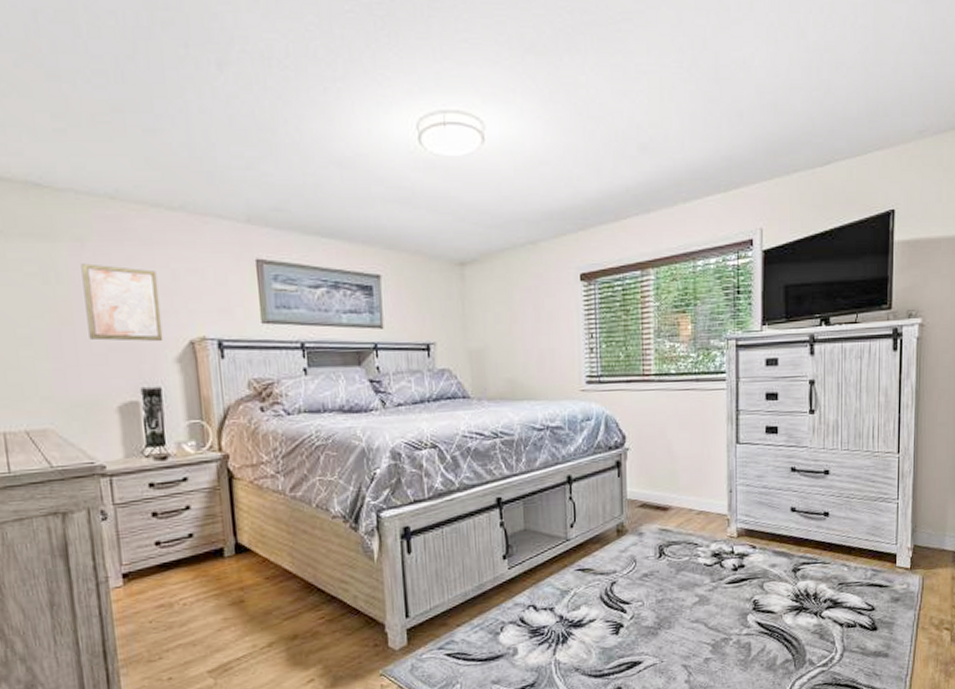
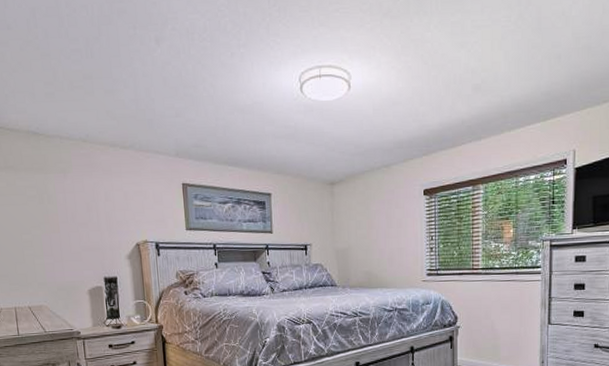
wall art: present [81,263,164,342] -> none [64,188,119,244]

